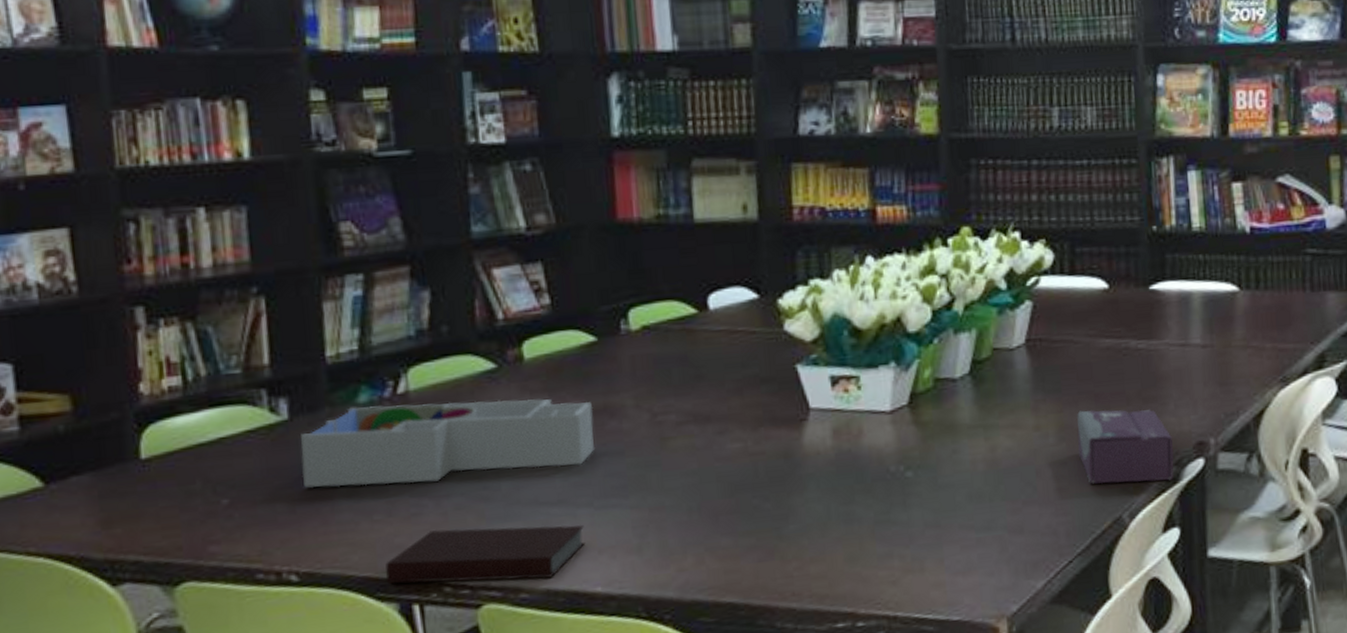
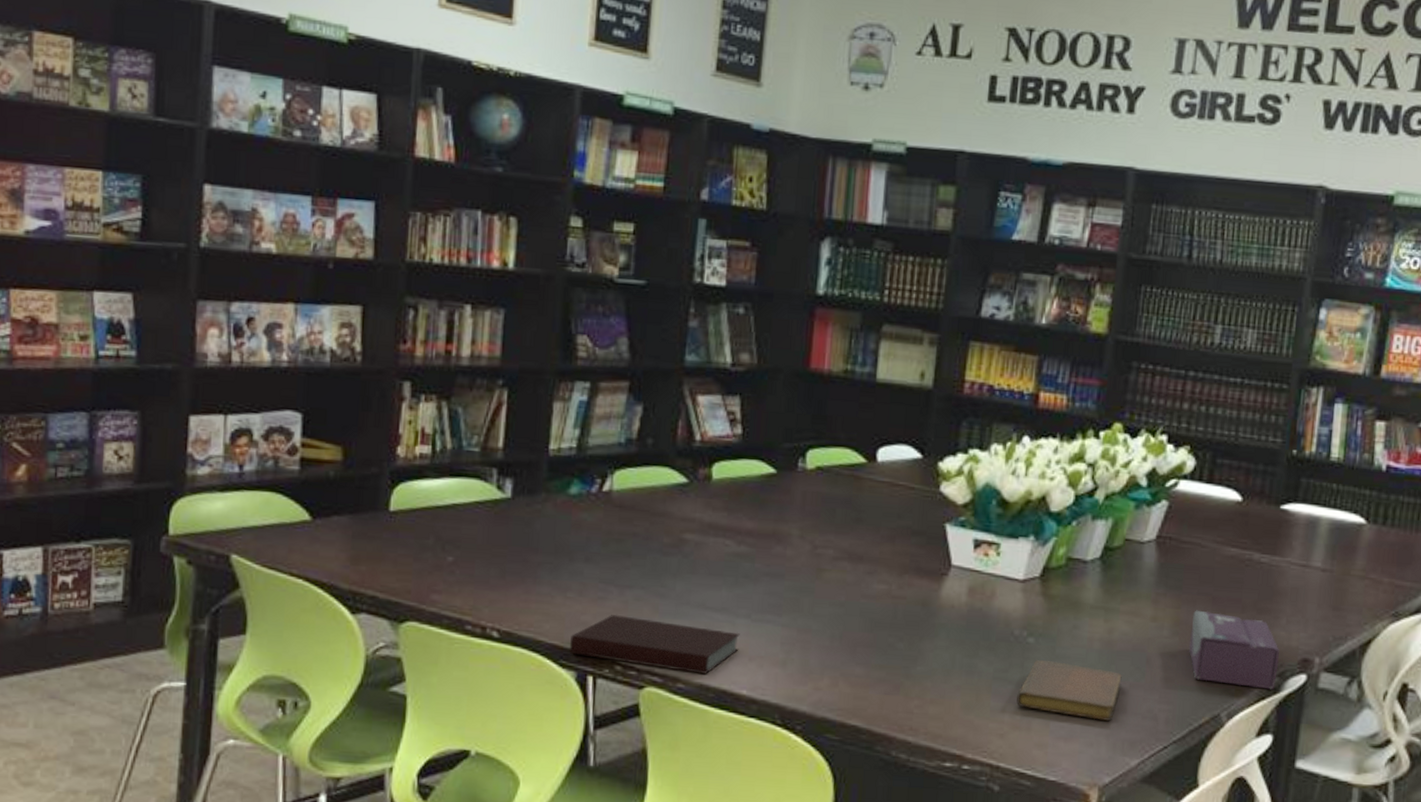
desk organizer: present [300,399,596,488] -> none [514,496,764,580]
notebook: none [904,491,1014,548] -> present [1016,659,1122,721]

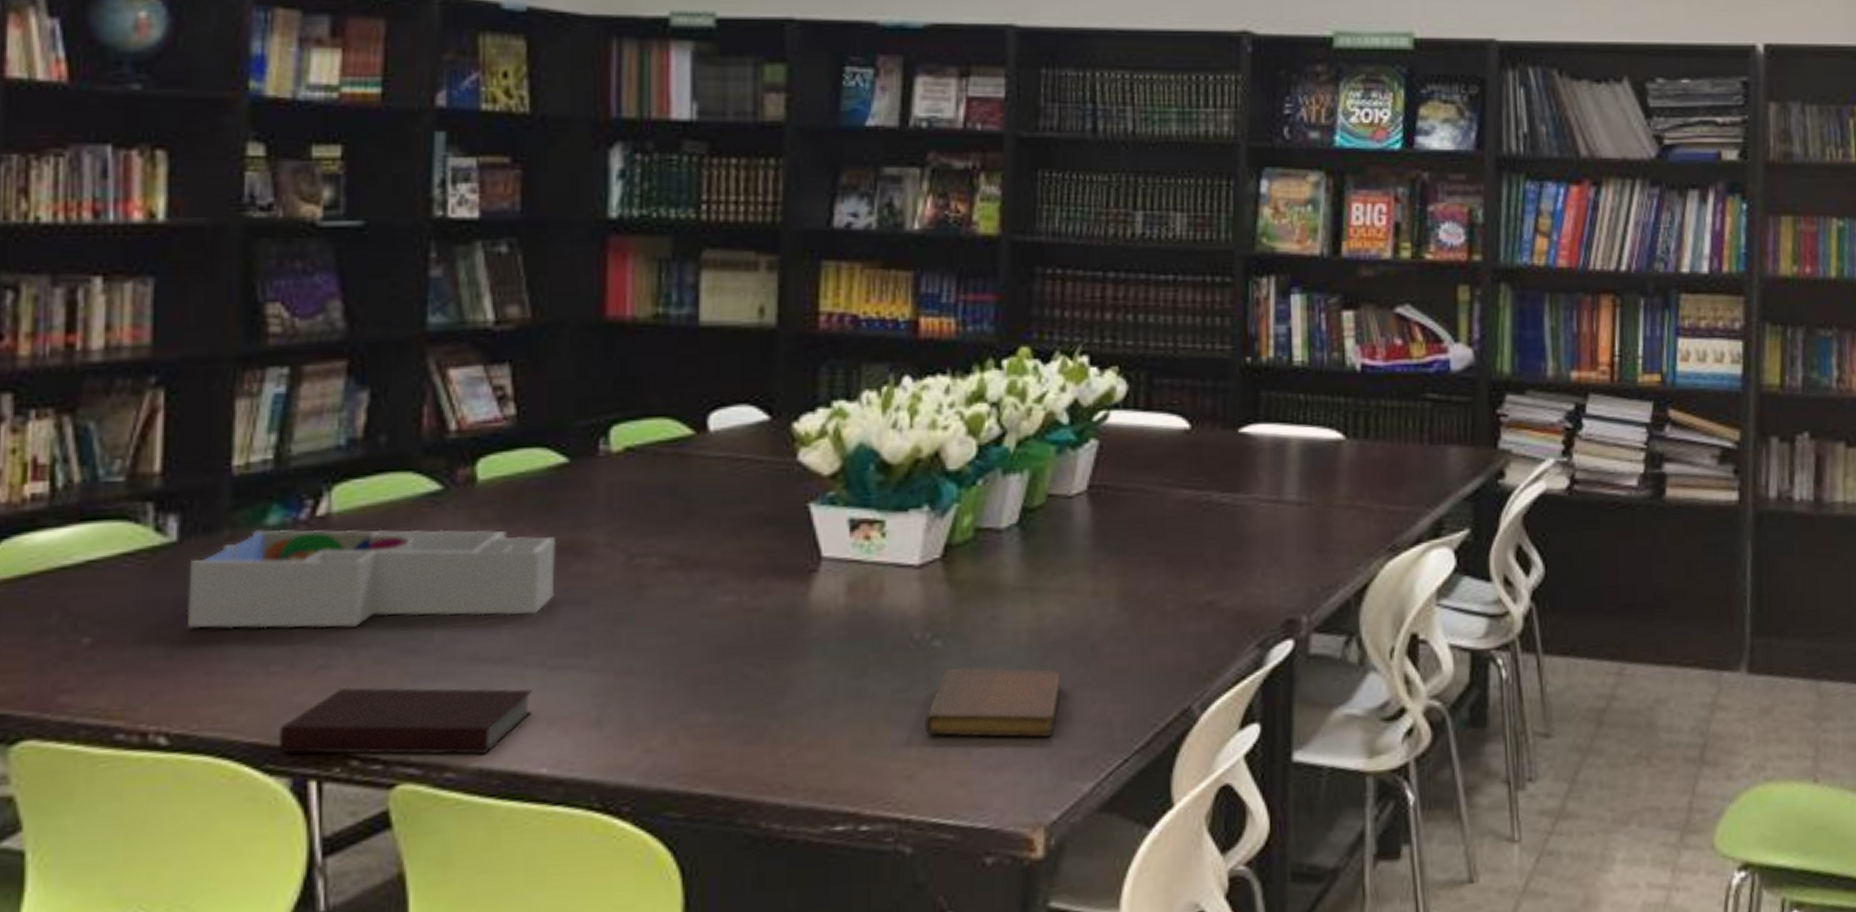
desk organizer: none [514,496,764,580] -> present [186,529,557,629]
tissue box: present [1188,610,1280,690] -> none [1142,575,1258,666]

